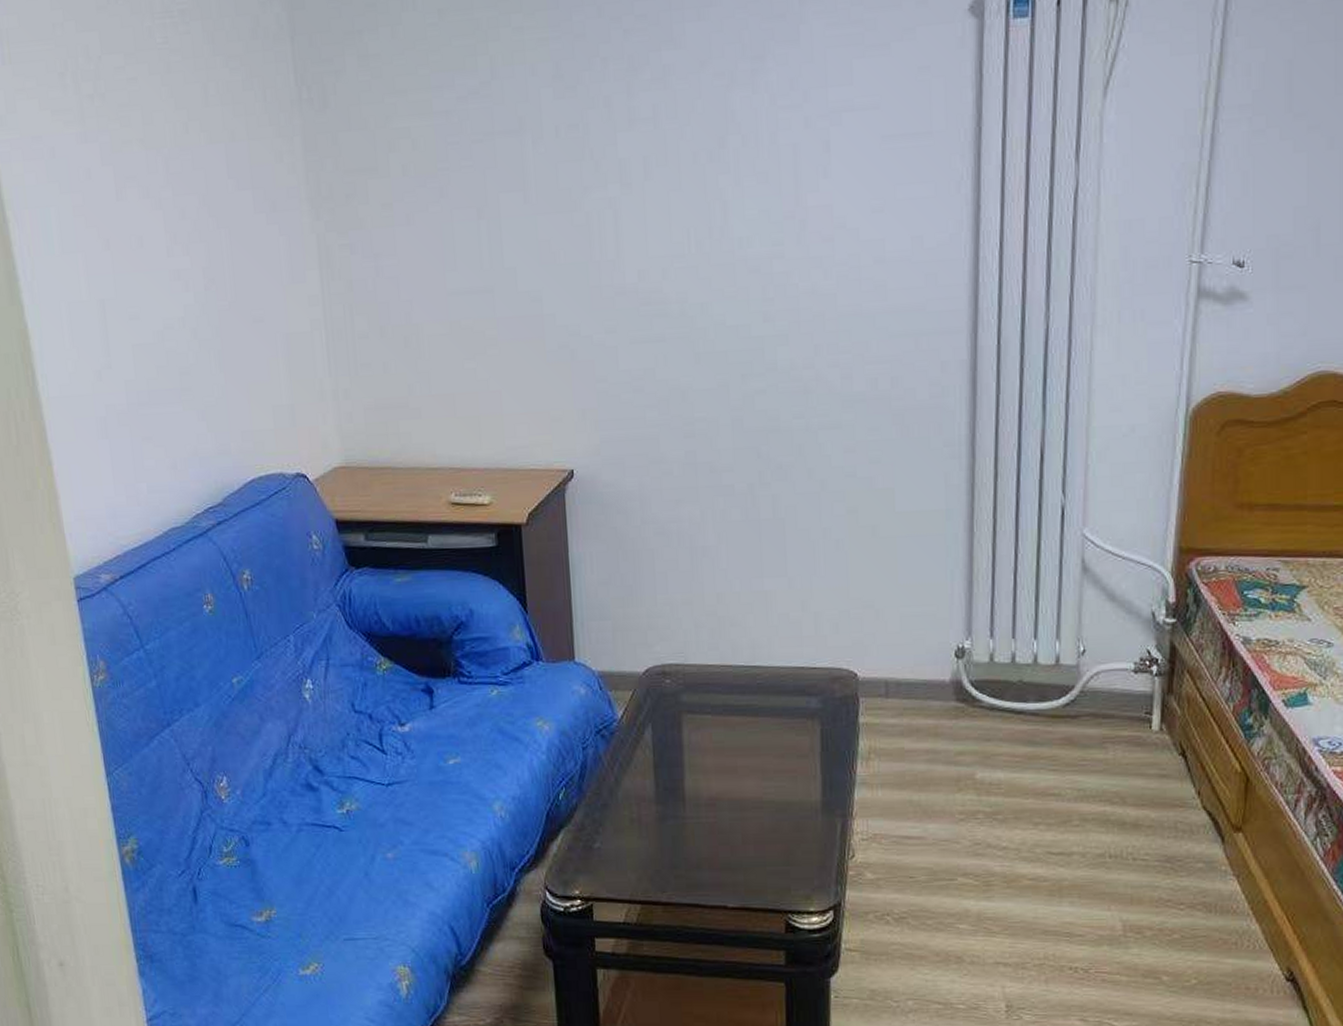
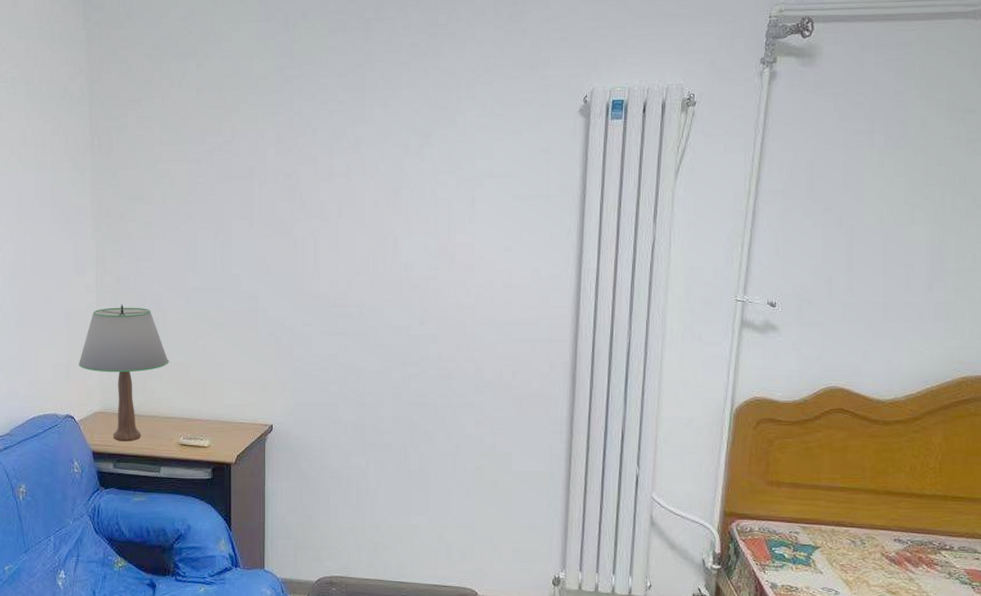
table lamp: none [307,318,429,505] -> present [79,304,169,442]

